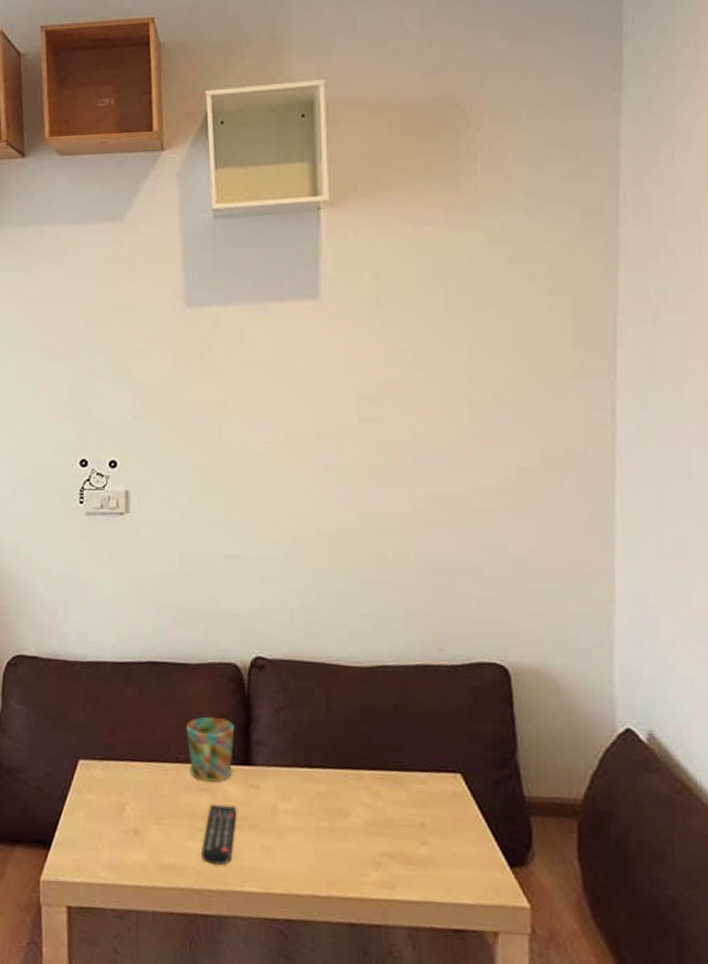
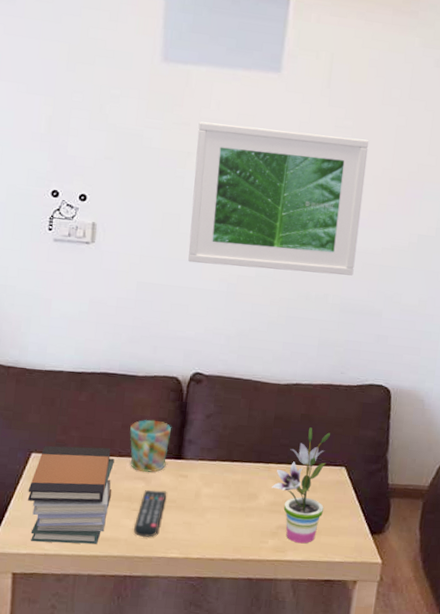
book stack: none [78,750,172,873] -> present [28,446,115,545]
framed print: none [231,361,438,527] -> present [188,121,369,276]
potted plant: none [366,721,439,878] -> present [272,427,330,544]

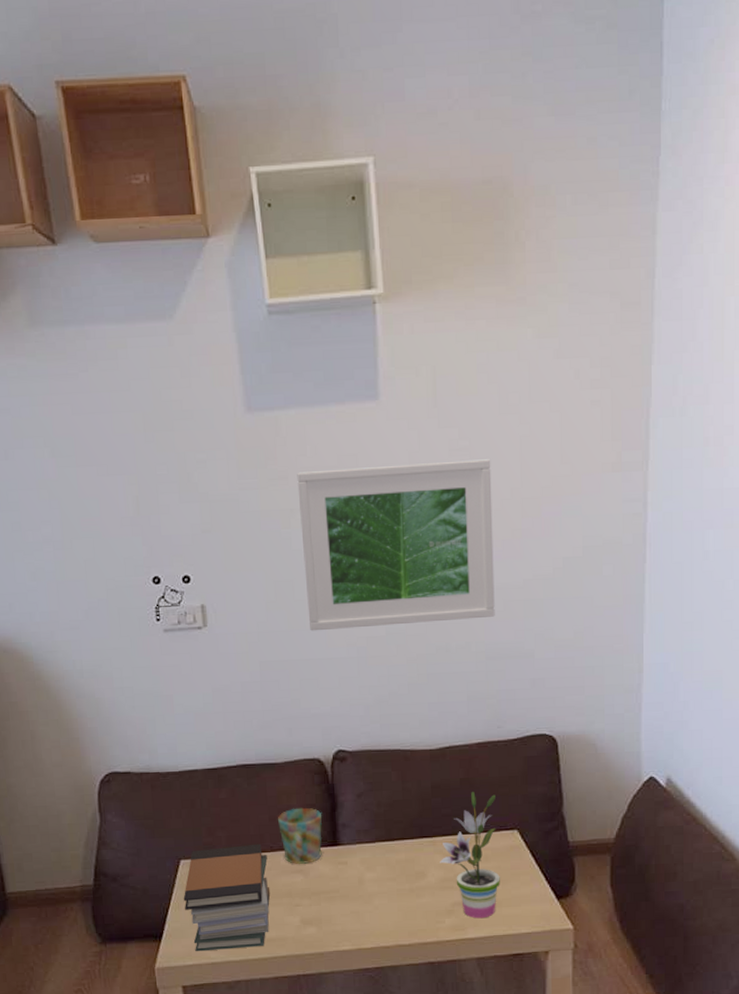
remote control: present [134,489,167,538] -> none [299,881,328,934]

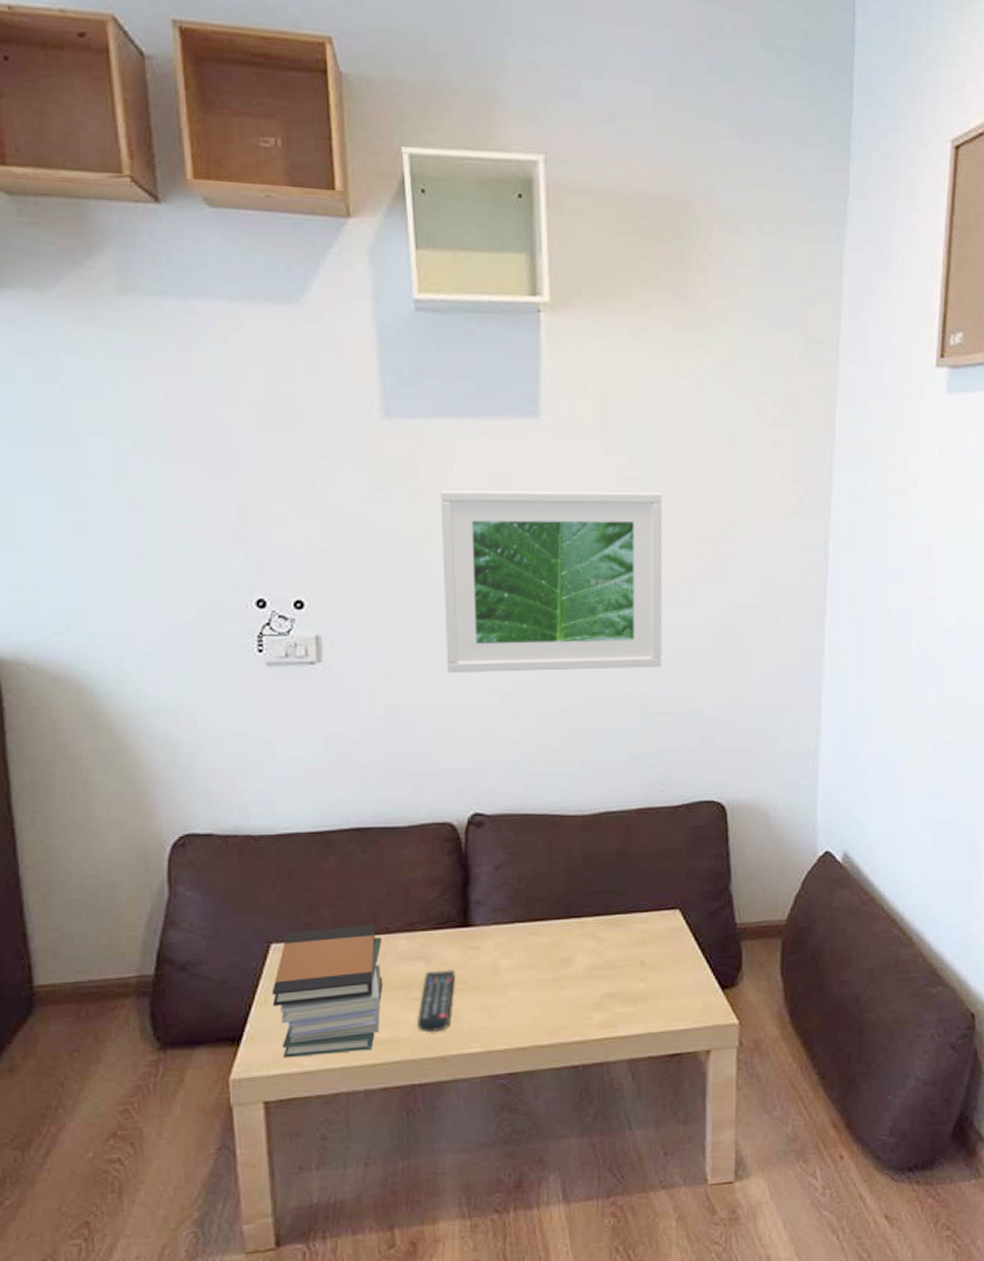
mug: present [278,807,322,865] -> none [397,881,452,950]
remote control: none [299,881,328,934] -> present [418,970,455,1033]
potted plant: present [440,792,500,919] -> none [589,865,658,1013]

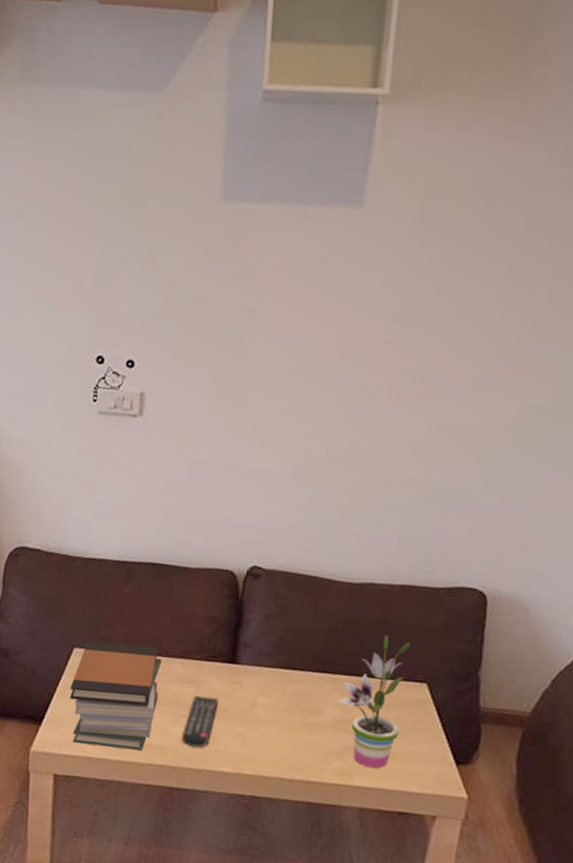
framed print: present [440,490,663,673] -> none [247,271,472,455]
potted plant: none [589,865,658,1013] -> present [338,635,410,769]

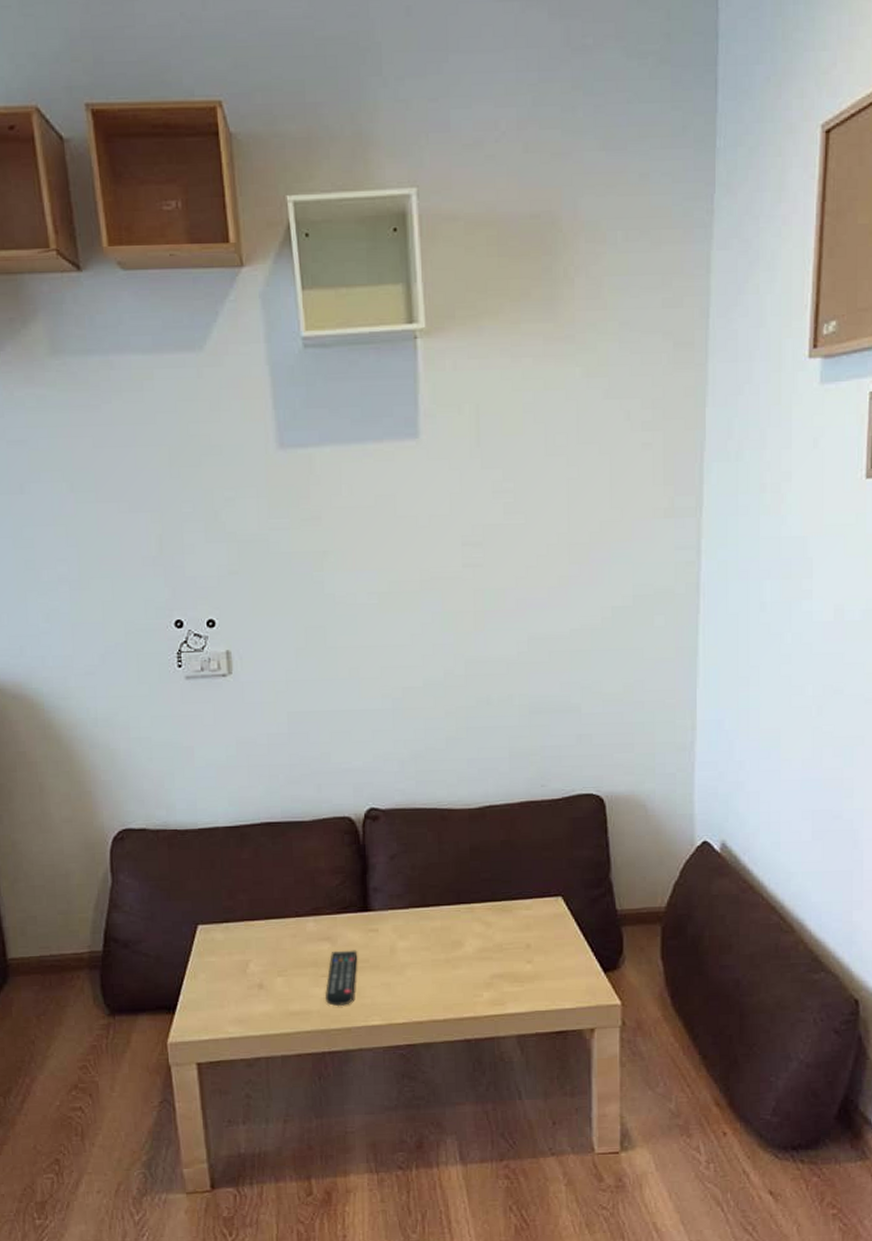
book stack: present [70,641,162,751] -> none [200,908,295,1026]
potted plant: present [338,635,410,769] -> none [478,855,543,993]

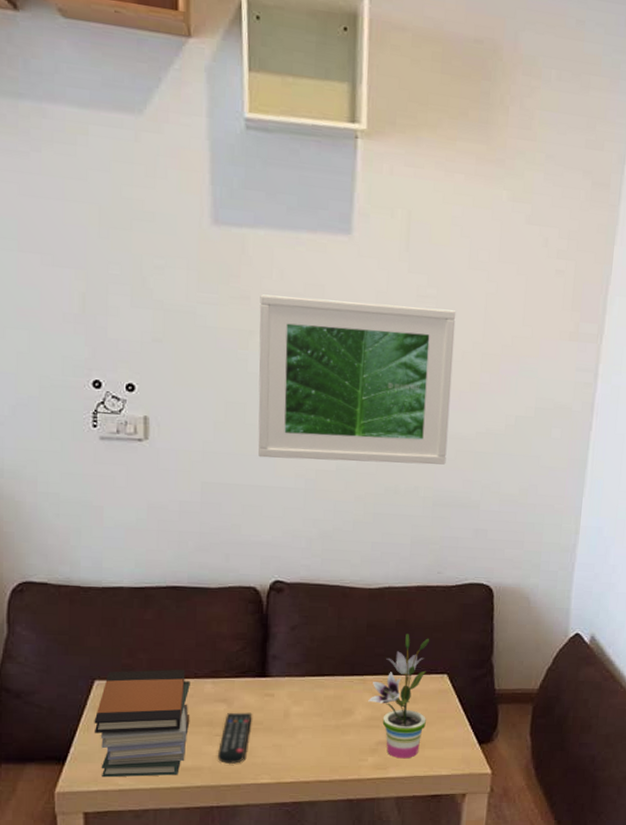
book stack: none [200,908,295,1026] -> present [94,669,190,778]
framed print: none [331,502,540,681] -> present [258,294,456,465]
potted plant: none [478,855,543,993] -> present [368,634,429,759]

